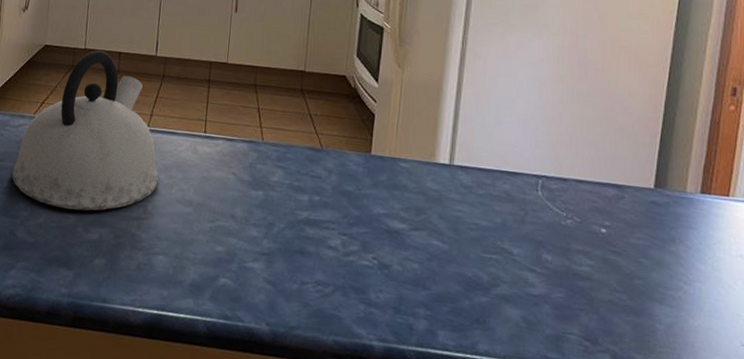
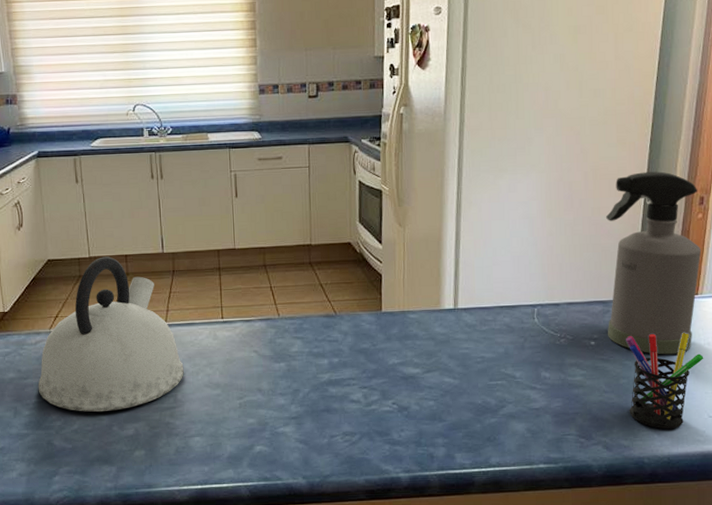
spray bottle: none [620,50,734,262] -> present [606,171,702,355]
pen holder: none [642,230,736,352] -> present [625,333,704,429]

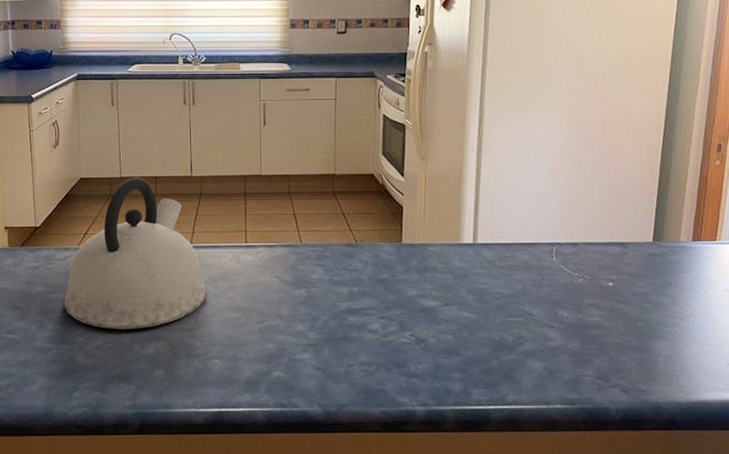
spray bottle: present [606,171,702,355] -> none [625,118,720,300]
pen holder: present [625,333,704,429] -> none [643,278,723,375]

